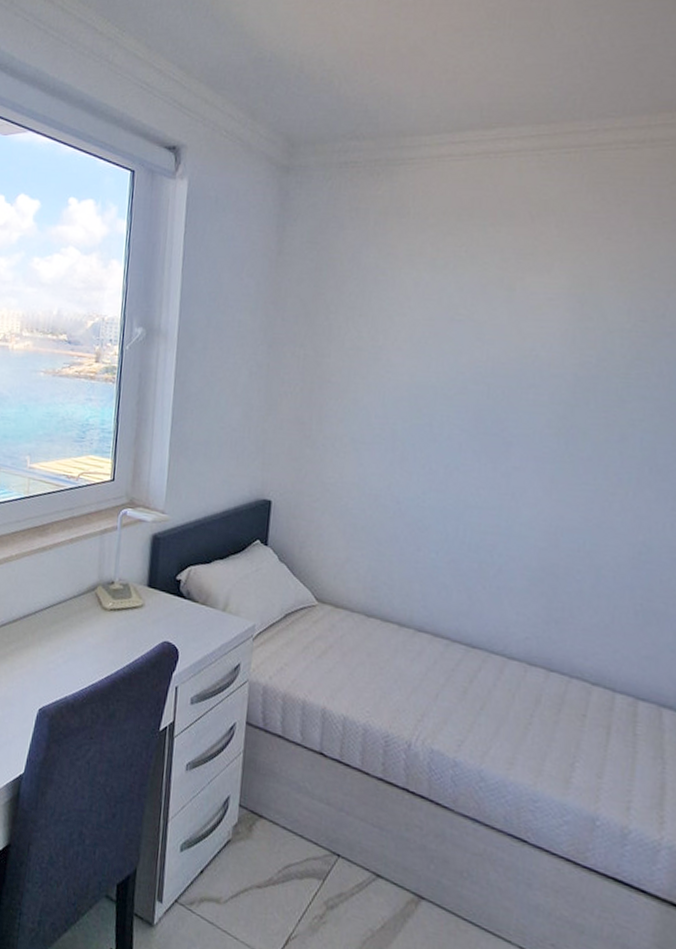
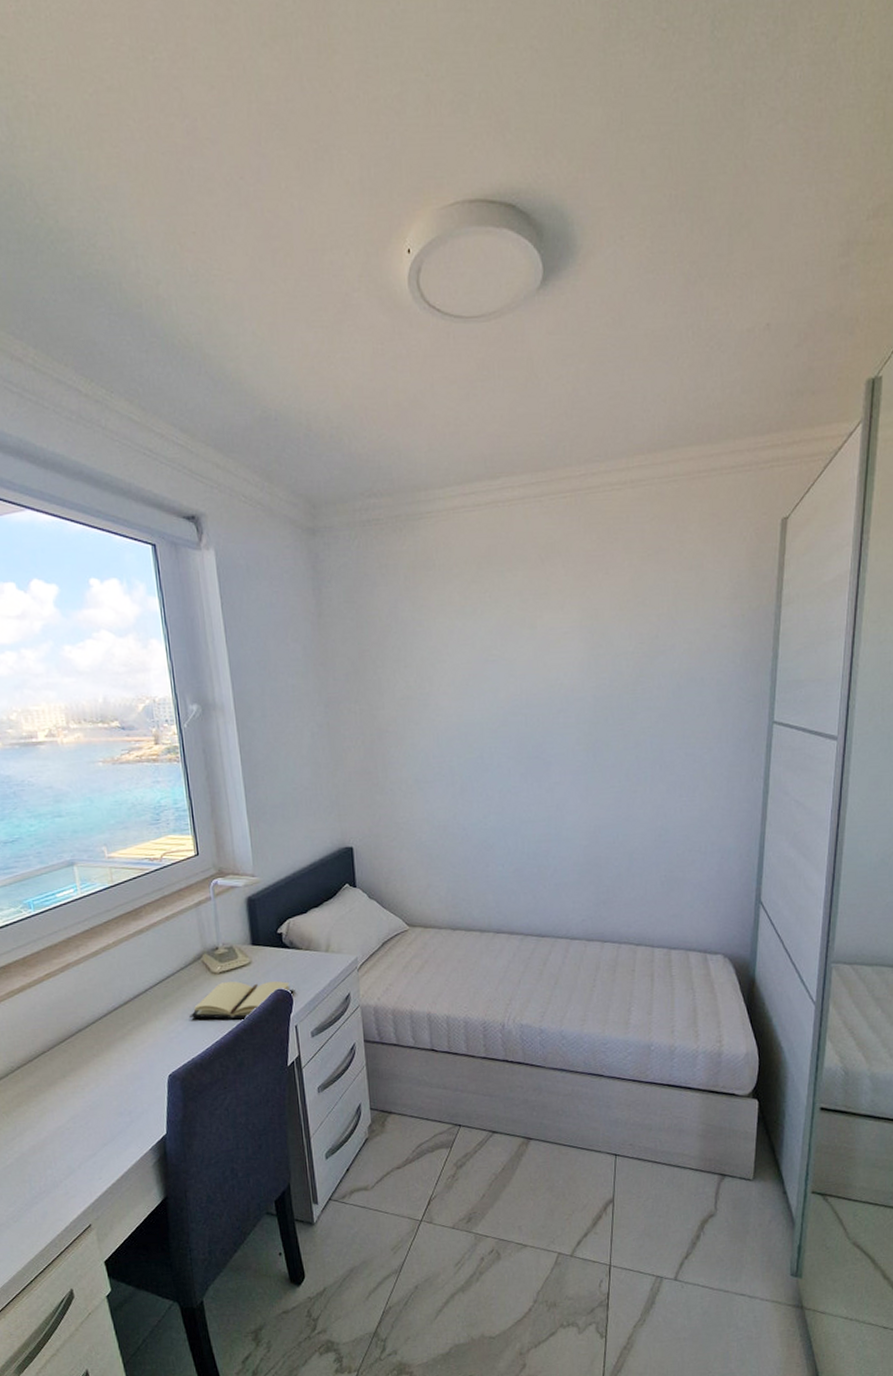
book: none [72,620,183,667] -> present [189,980,295,1020]

